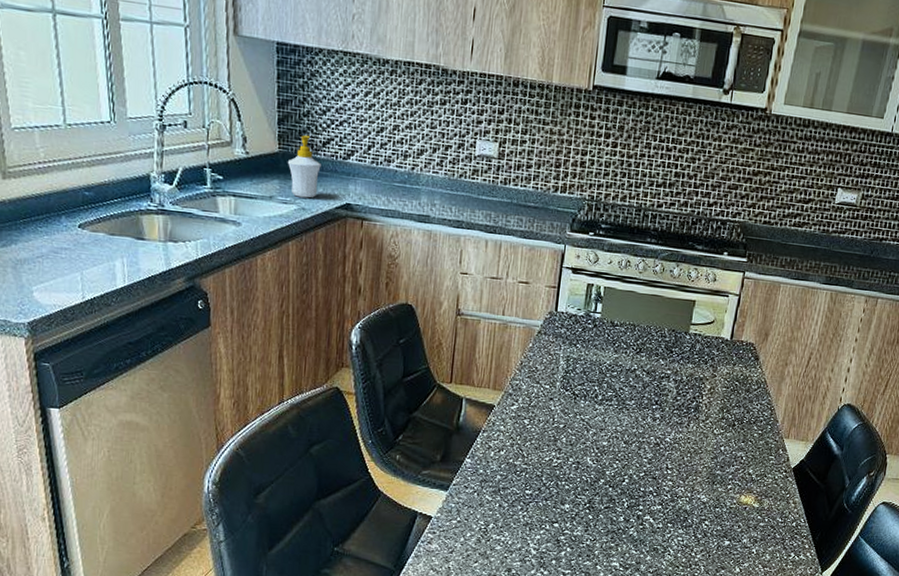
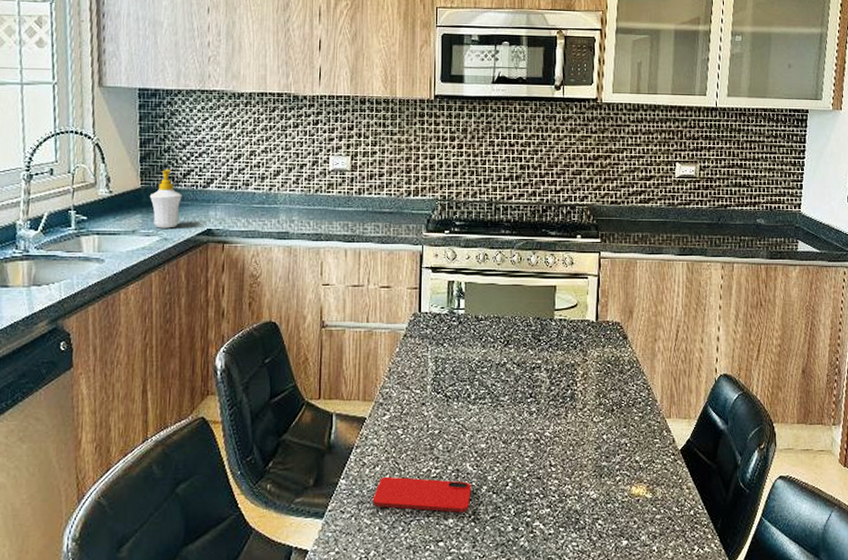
smartphone: none [495,460,590,500] -> present [373,476,471,513]

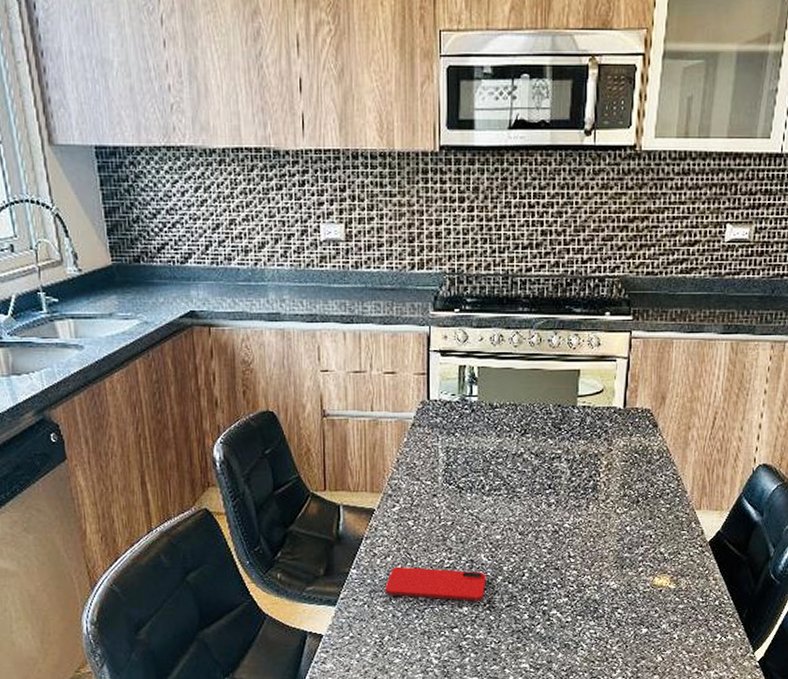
soap bottle: present [150,169,182,228] -> none [124,242,159,311]

